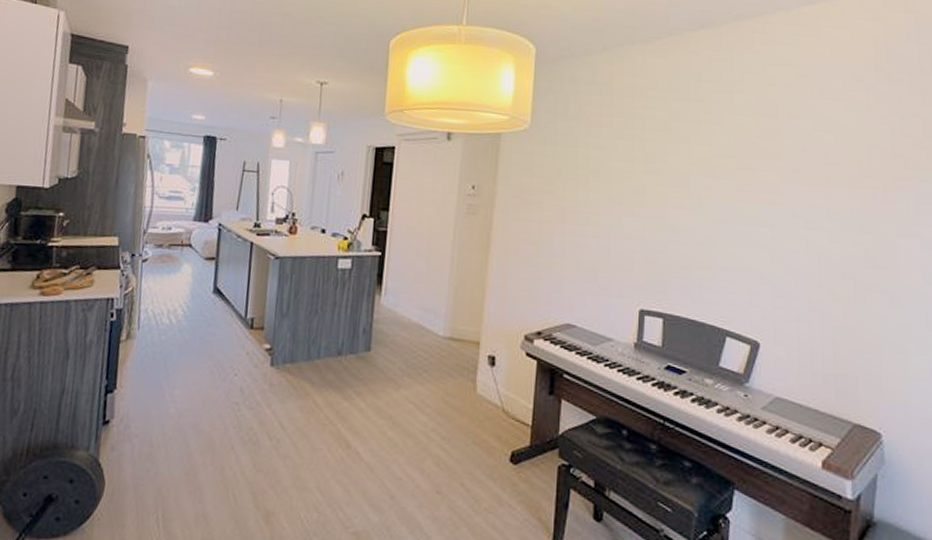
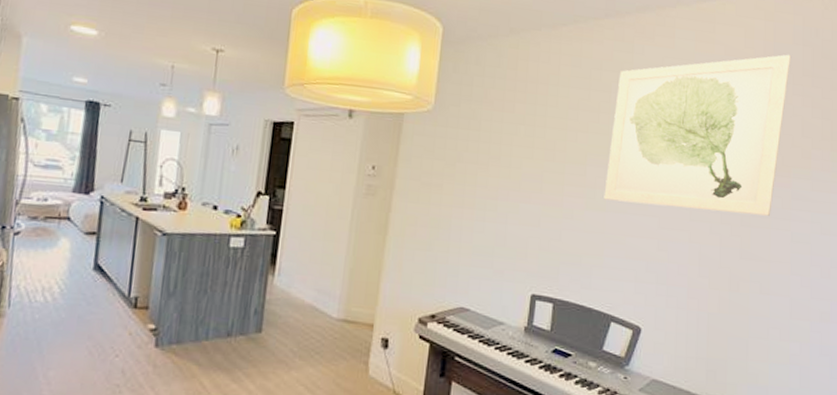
wall art: none [710,53,906,222] -> present [604,54,792,216]

